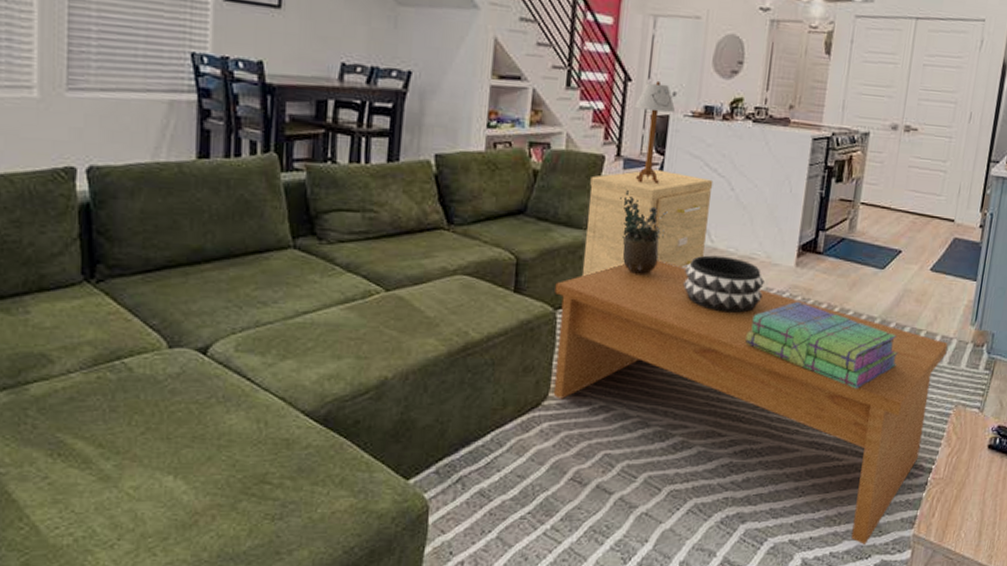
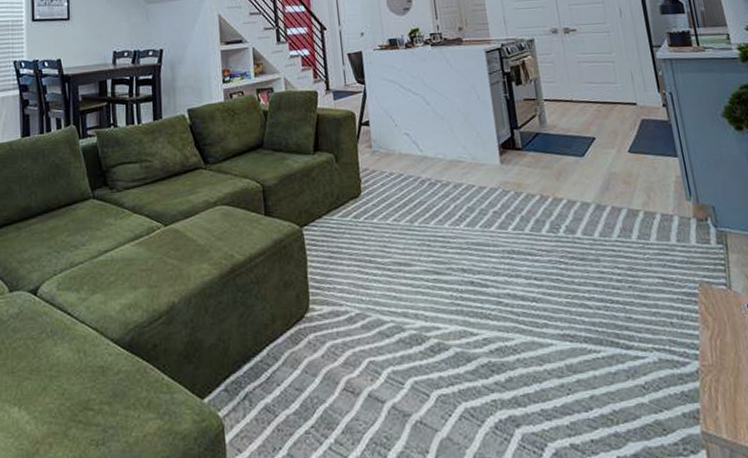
coffee table: present [553,260,948,546] -> none [297,173,680,447]
side table: present [581,169,714,276] -> none [309,96,417,195]
potted plant: present [620,190,668,274] -> none [336,117,380,188]
table lamp: present [634,80,676,185] -> none [332,25,366,109]
decorative bowl: present [682,255,765,314] -> none [403,162,478,215]
stack of books: present [745,301,898,389] -> none [472,196,625,276]

